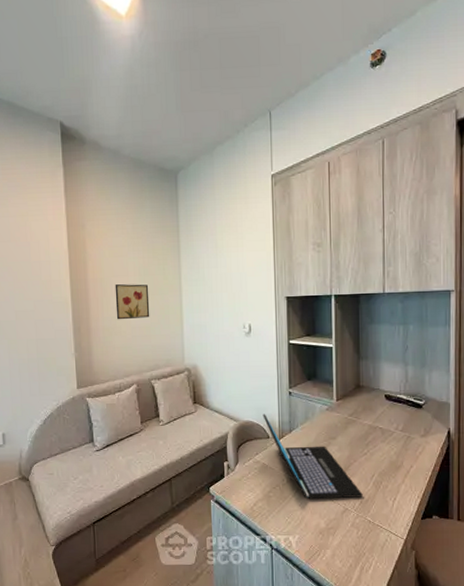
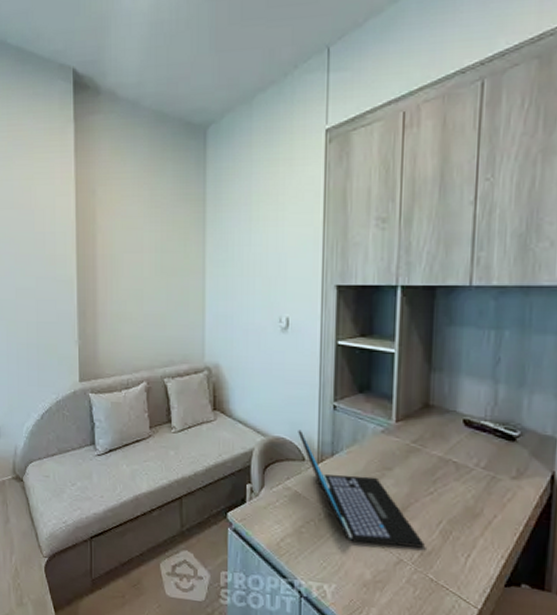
wall art: present [115,284,150,320] -> none [127,262,166,305]

